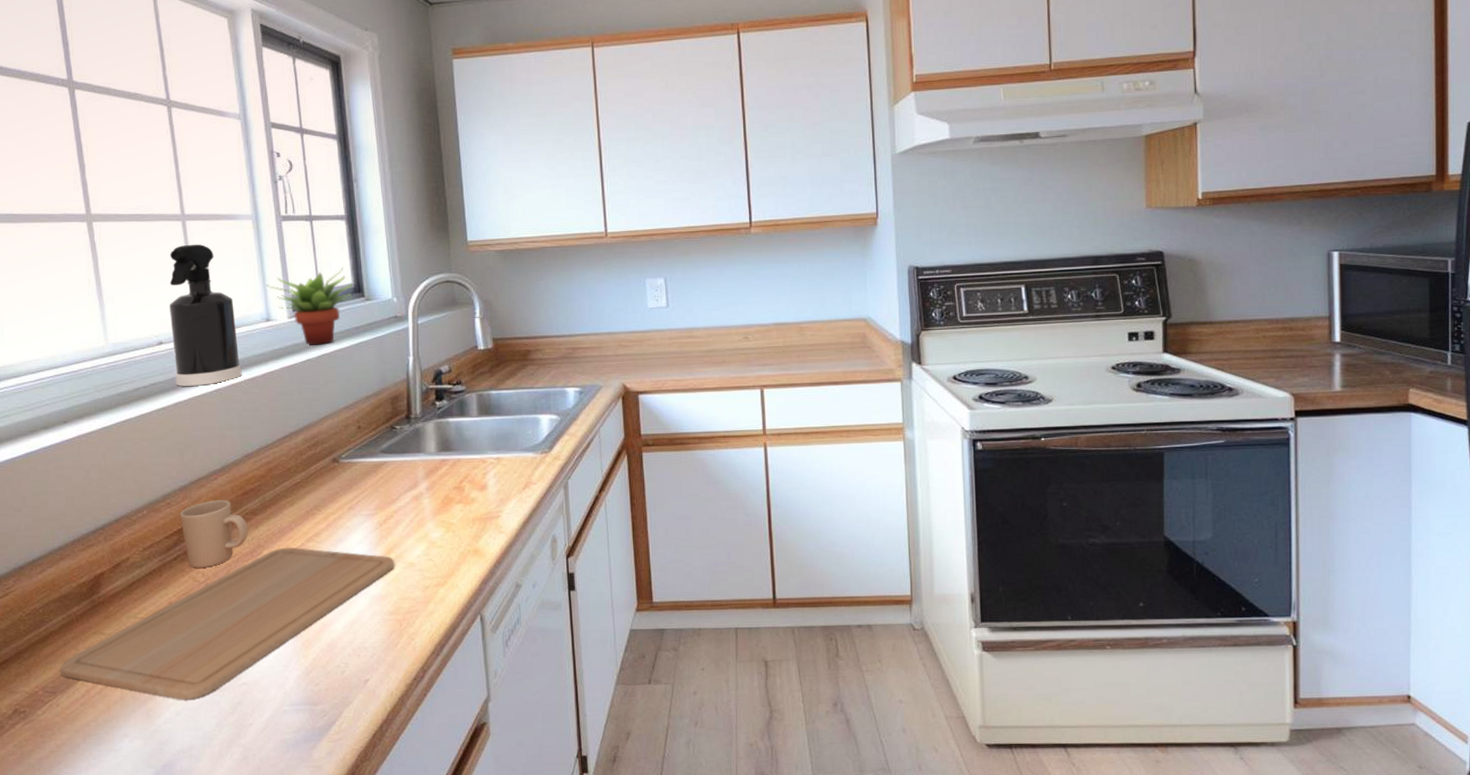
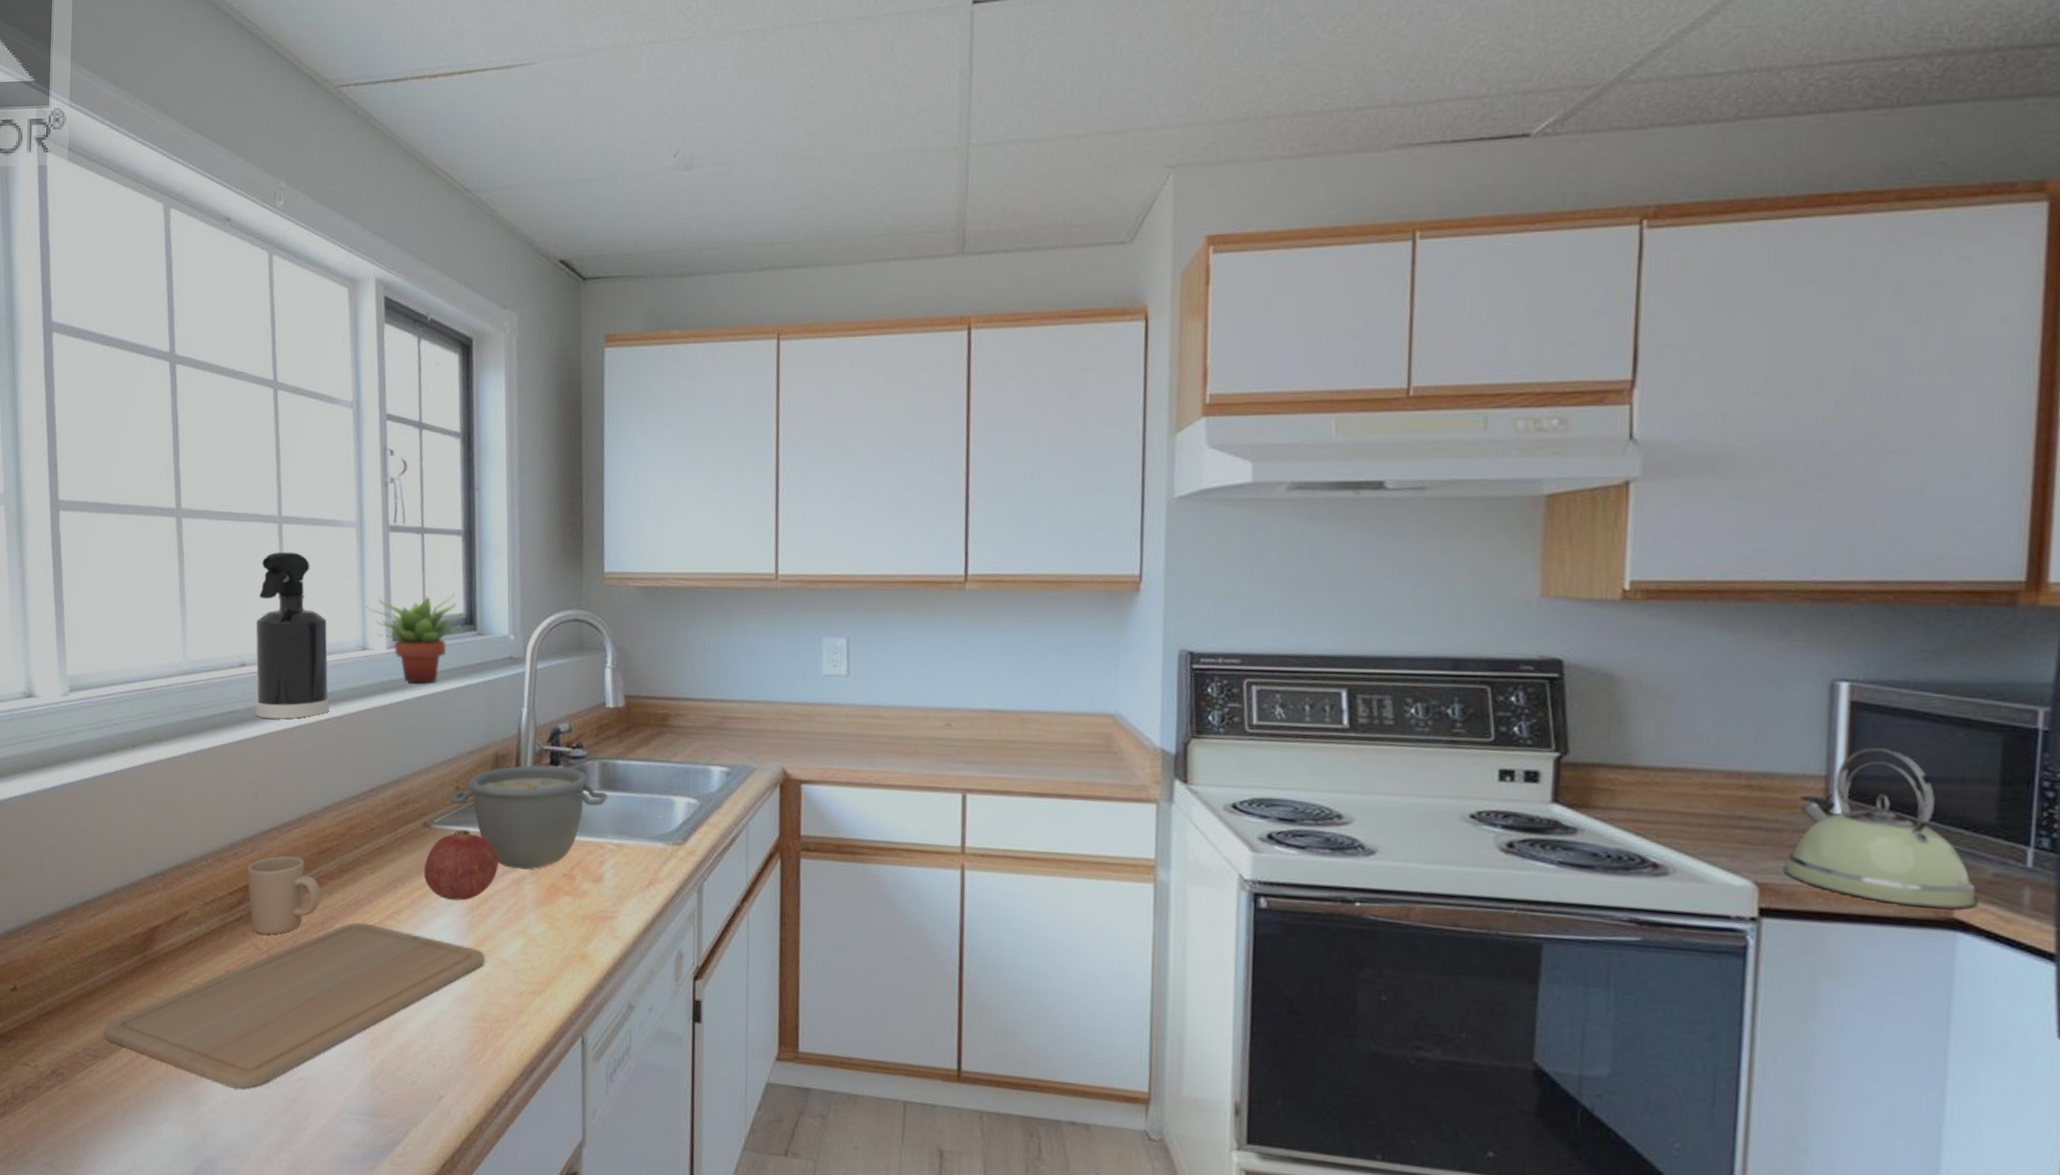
fruit: none [336,461,400,519] -> present [423,829,499,901]
cooking pot: none [354,394,486,487] -> present [450,751,608,870]
kettle: none [1307,293,1423,399] -> present [1783,747,1979,909]

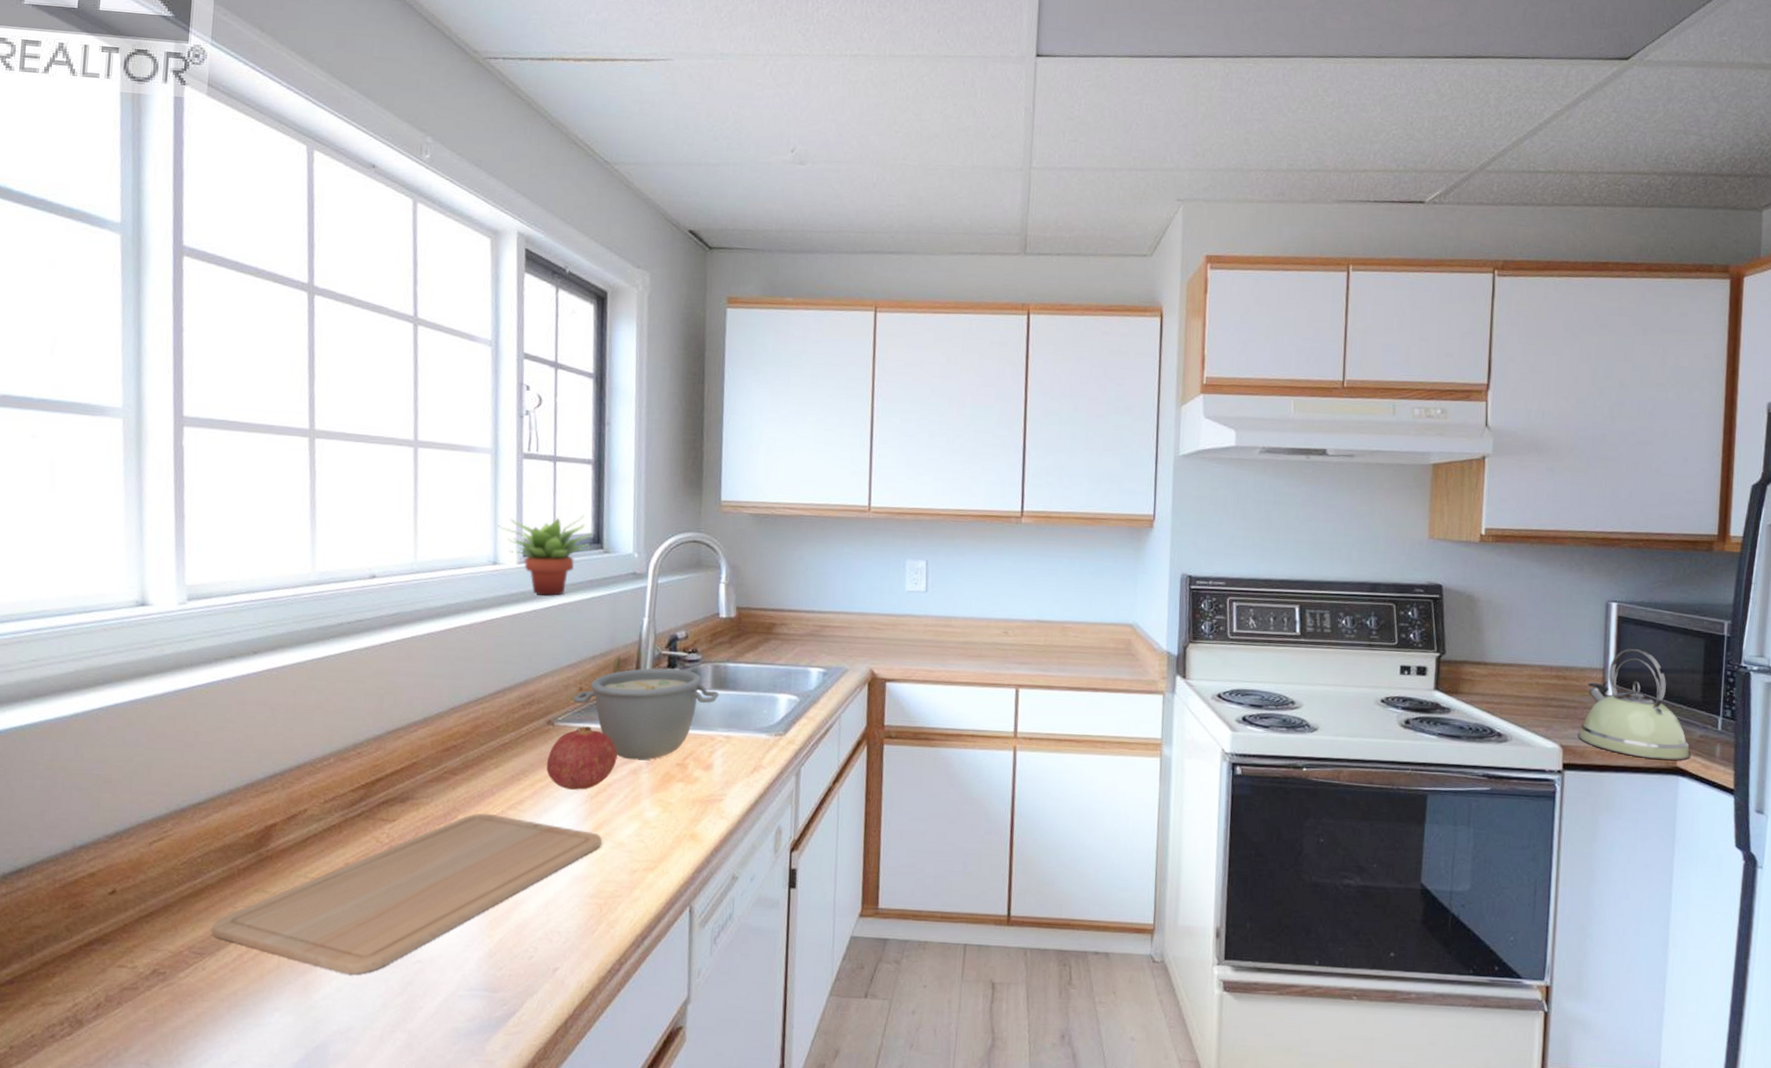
mug: present [247,855,321,935] -> none [370,754,445,828]
spray bottle: present [256,551,330,720] -> none [385,473,460,628]

